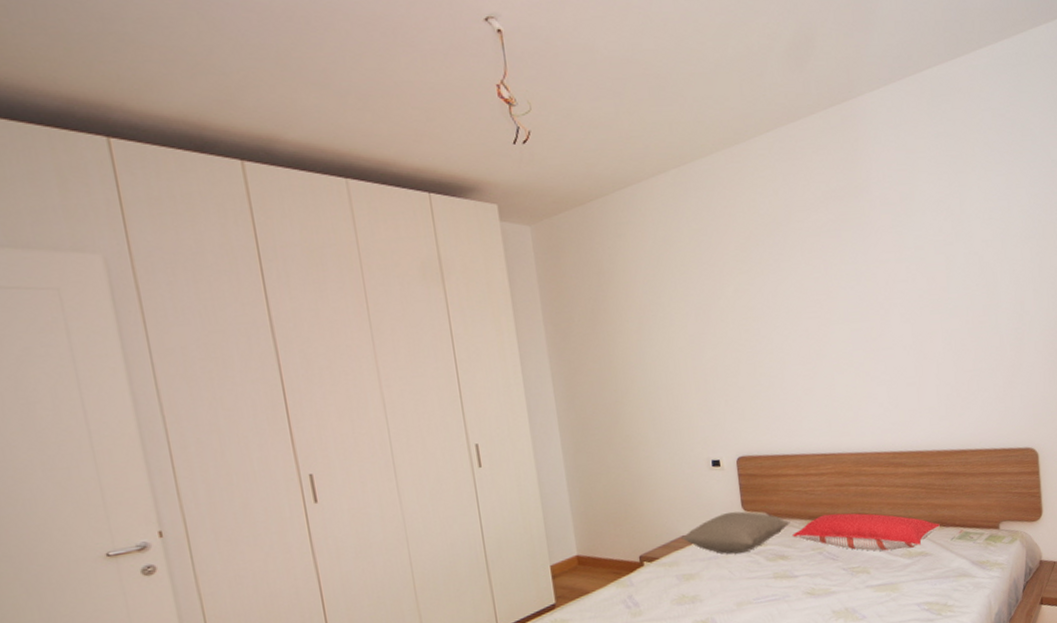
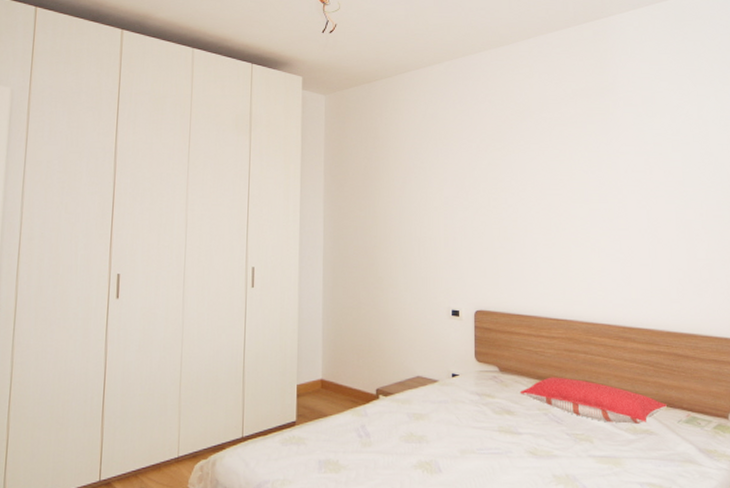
pillow: present [681,511,790,554] -> none [416,360,519,402]

